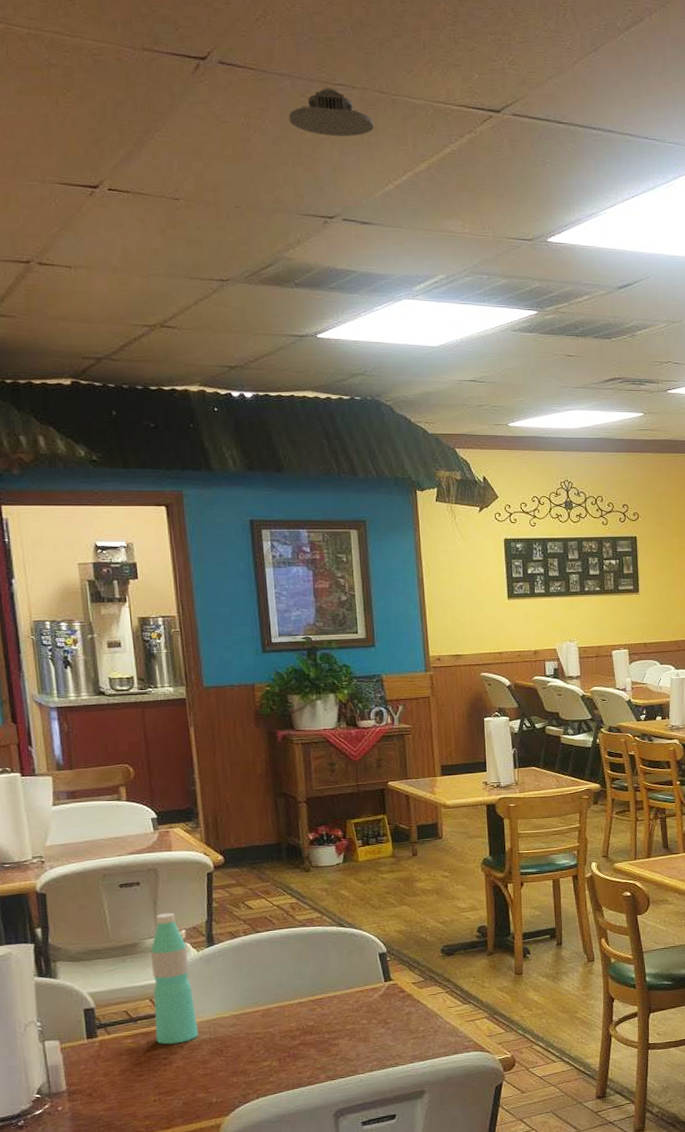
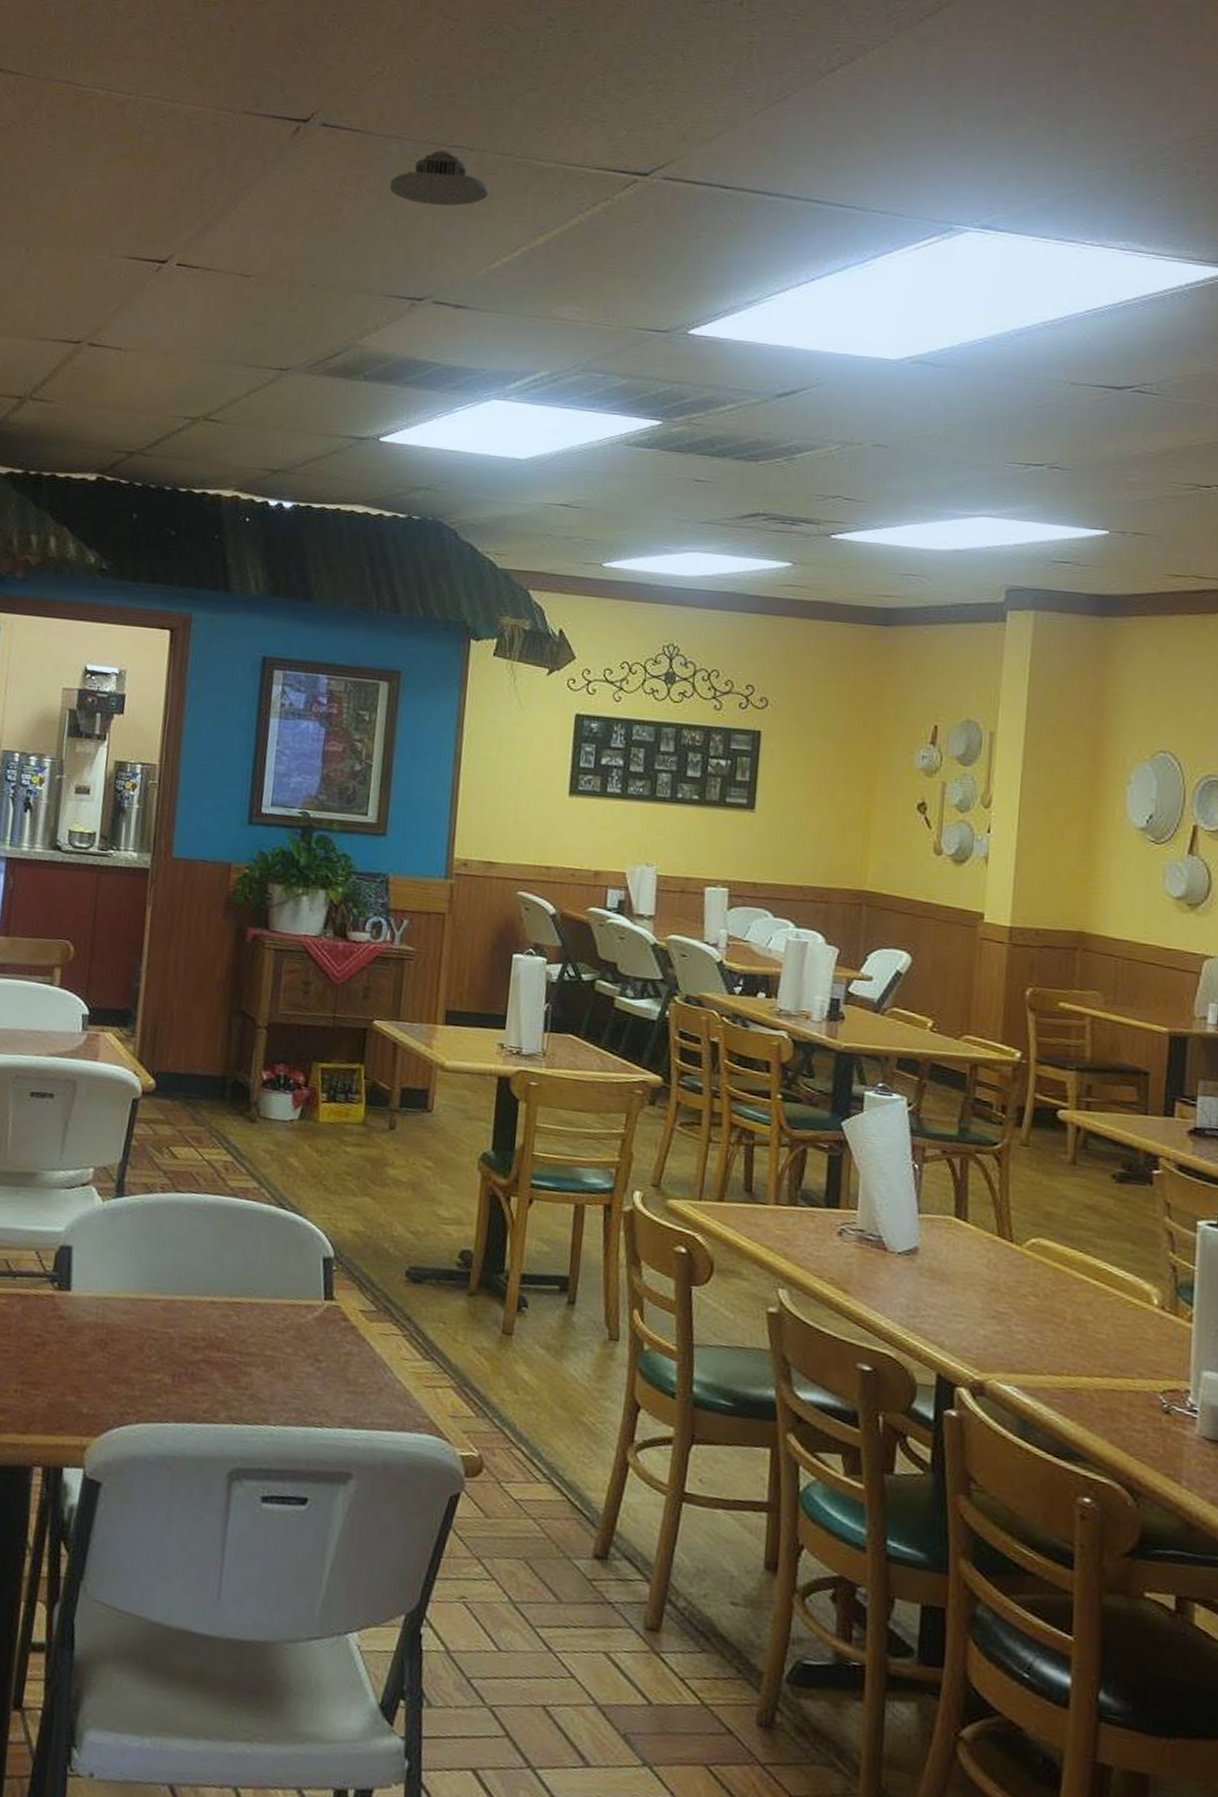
water bottle: present [150,912,199,1045] -> none [33,1140,92,1320]

